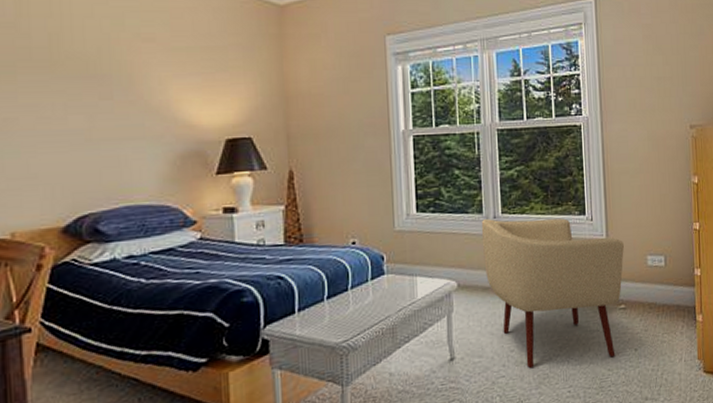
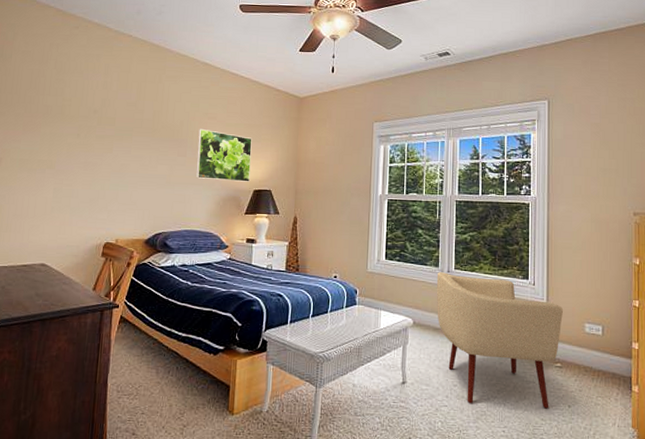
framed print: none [129,56,218,130] -> present [196,128,252,182]

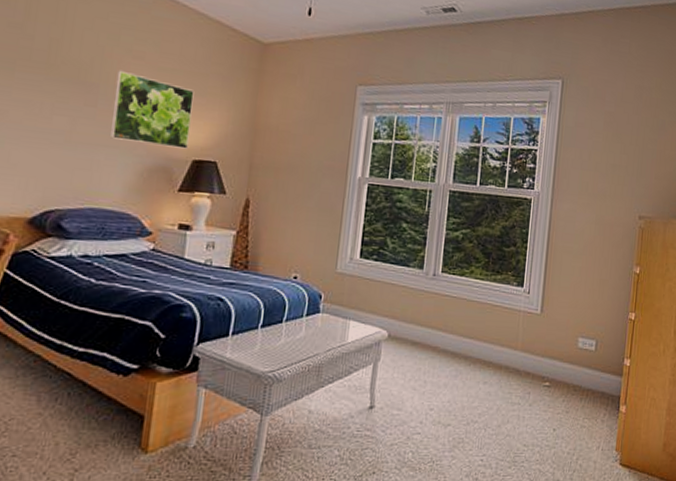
armchair: present [436,272,563,409] -> none [417,275,557,433]

